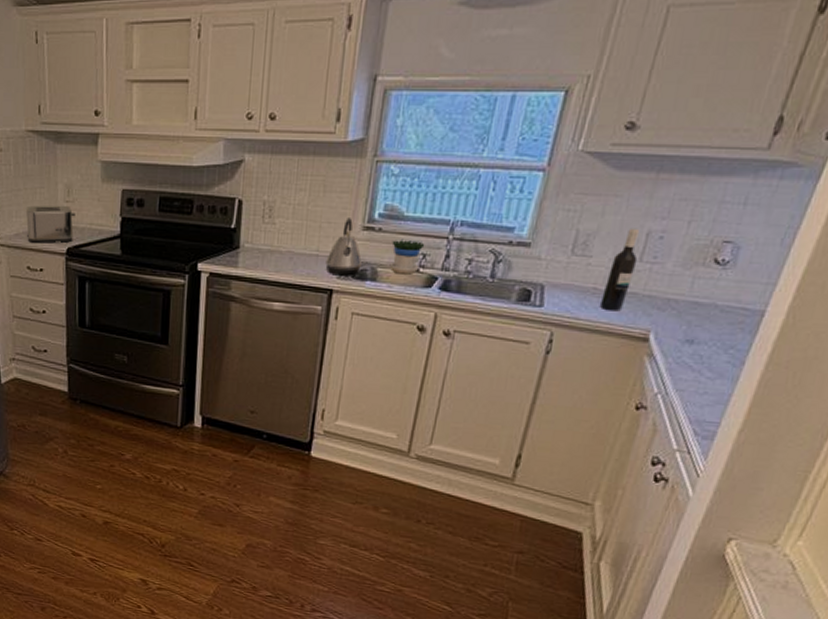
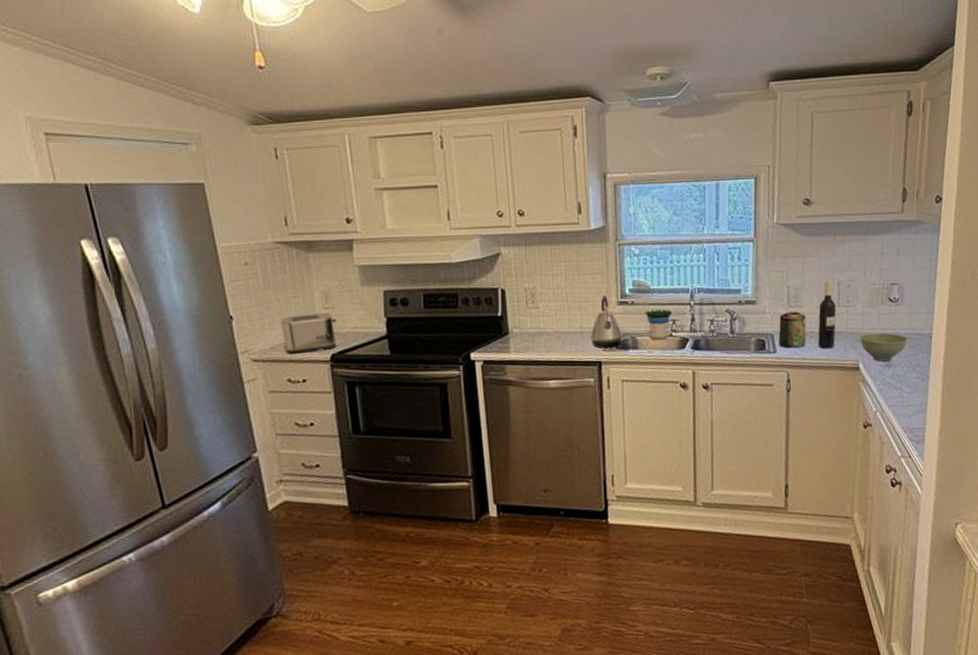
canister: none [549,261,593,305] -> present [778,311,807,348]
bowl: none [658,299,729,337] -> present [859,333,909,362]

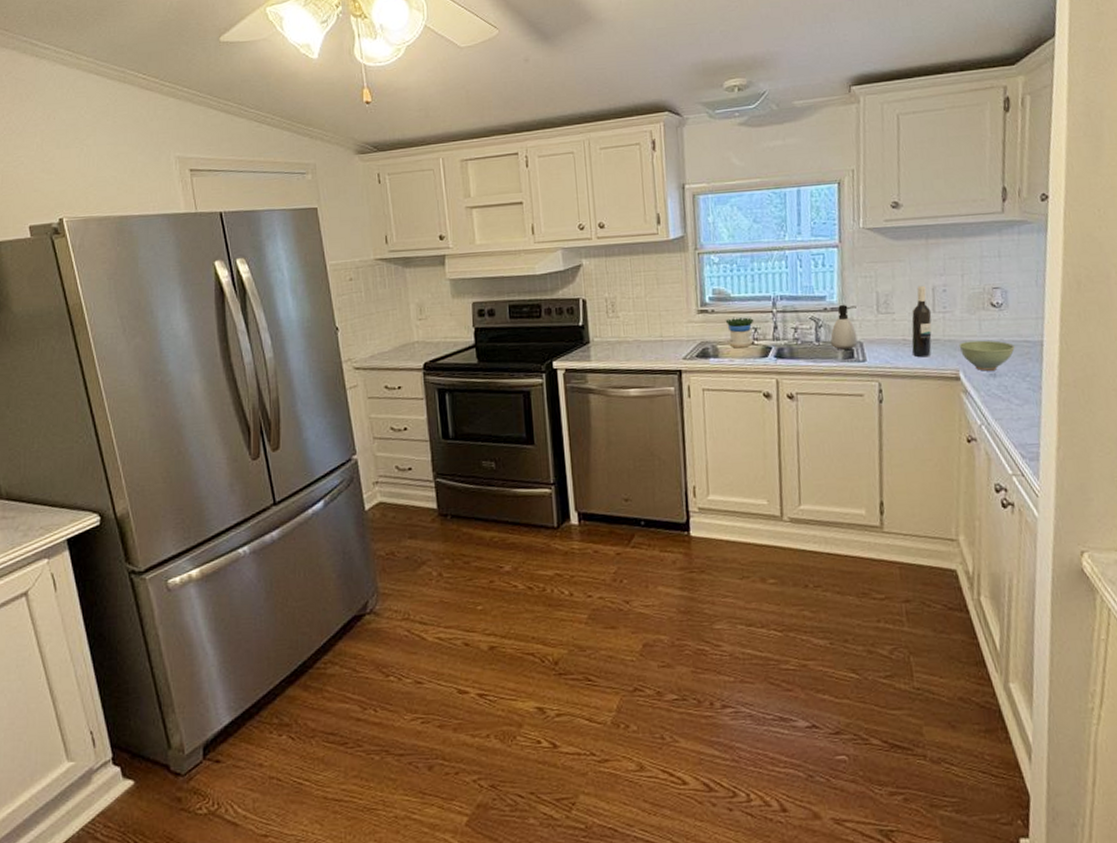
toaster: present [281,312,337,354] -> none [380,323,429,363]
kettle: present [590,295,623,349] -> none [670,304,704,357]
soap dispenser: none [744,297,769,342] -> present [830,304,858,350]
canister: present [778,311,807,348] -> none [868,318,899,357]

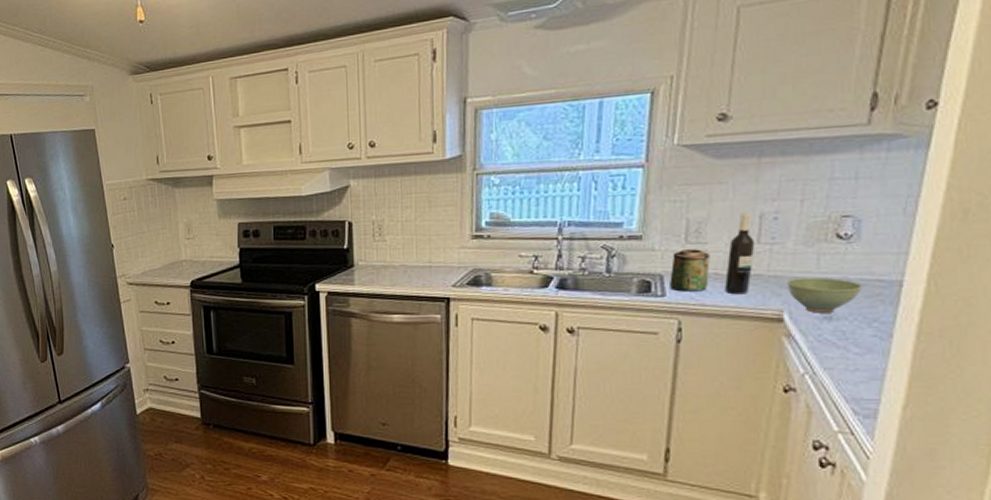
flowerpot: present [725,317,754,348] -> none [502,244,536,277]
soap dispenser: present [830,304,858,350] -> none [624,232,660,283]
canister: none [868,318,899,357] -> present [670,249,710,292]

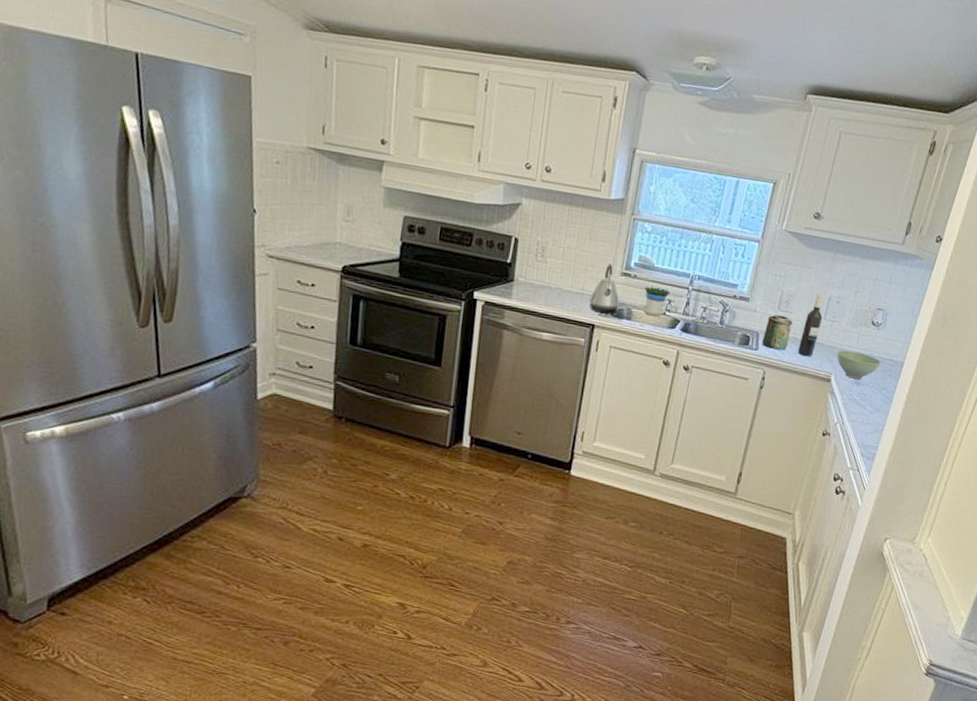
kettle: none [439,229,476,284] -> present [589,264,620,315]
flowerpot: none [502,244,536,277] -> present [642,286,671,317]

